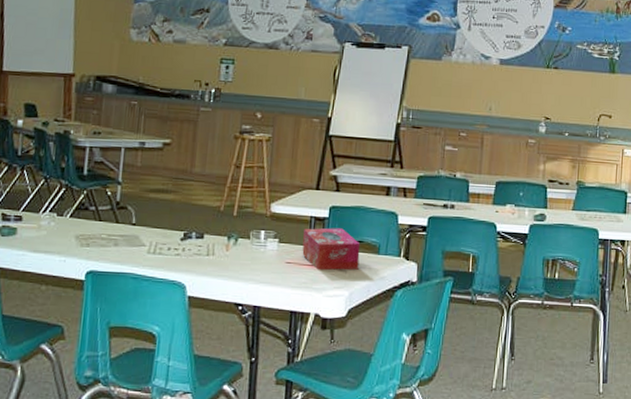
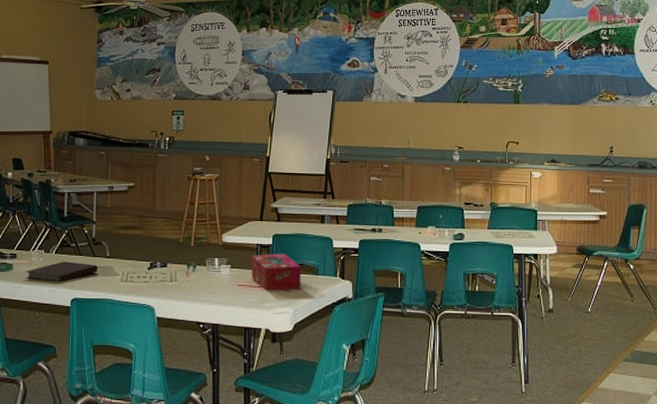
notebook: none [31,227,121,251] -> present [25,261,98,282]

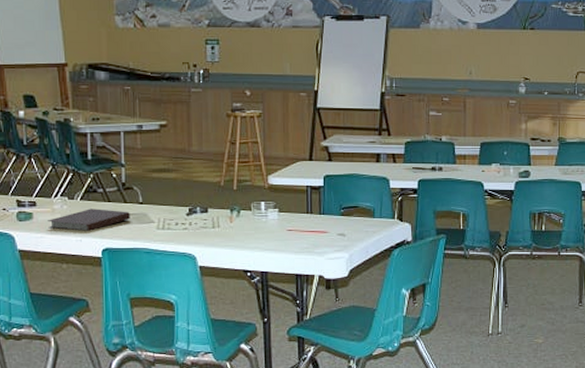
tissue box: present [251,253,301,291] -> none [301,195,356,236]

